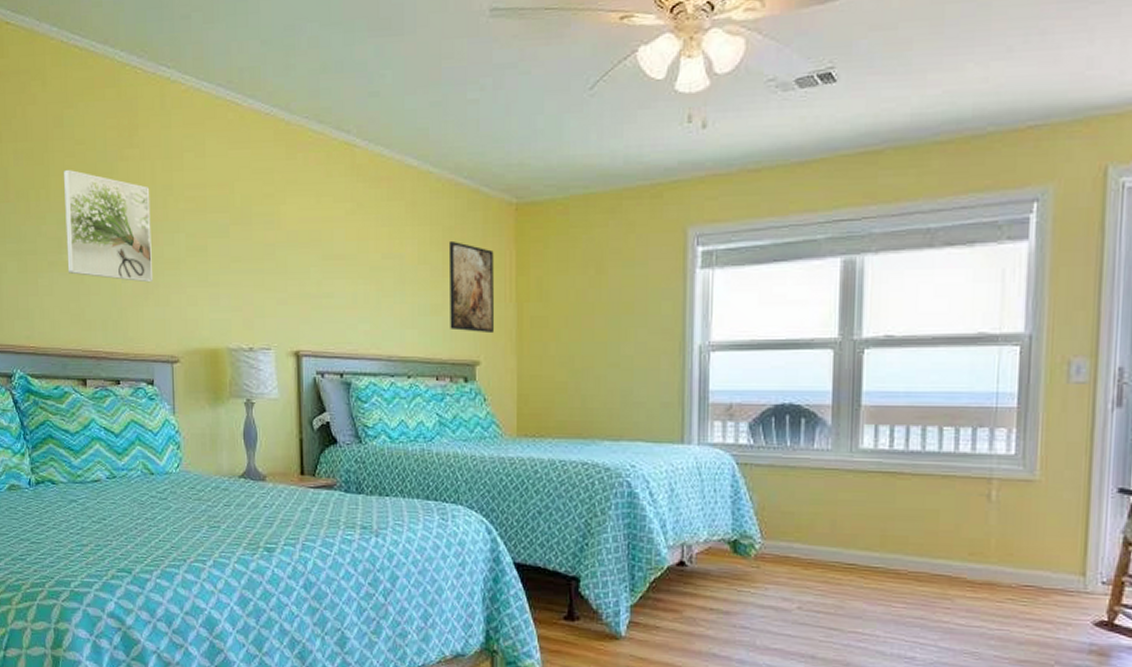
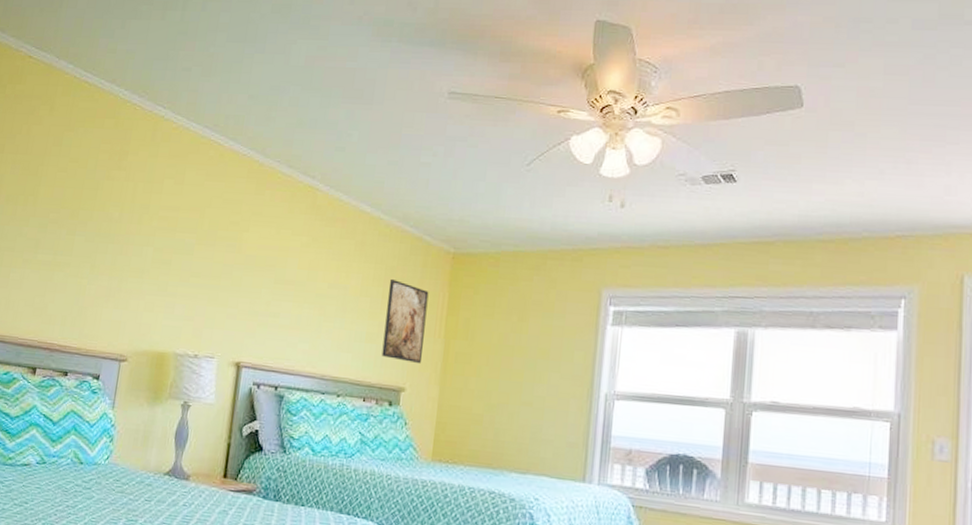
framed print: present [63,169,152,283] -> none [39,181,129,287]

